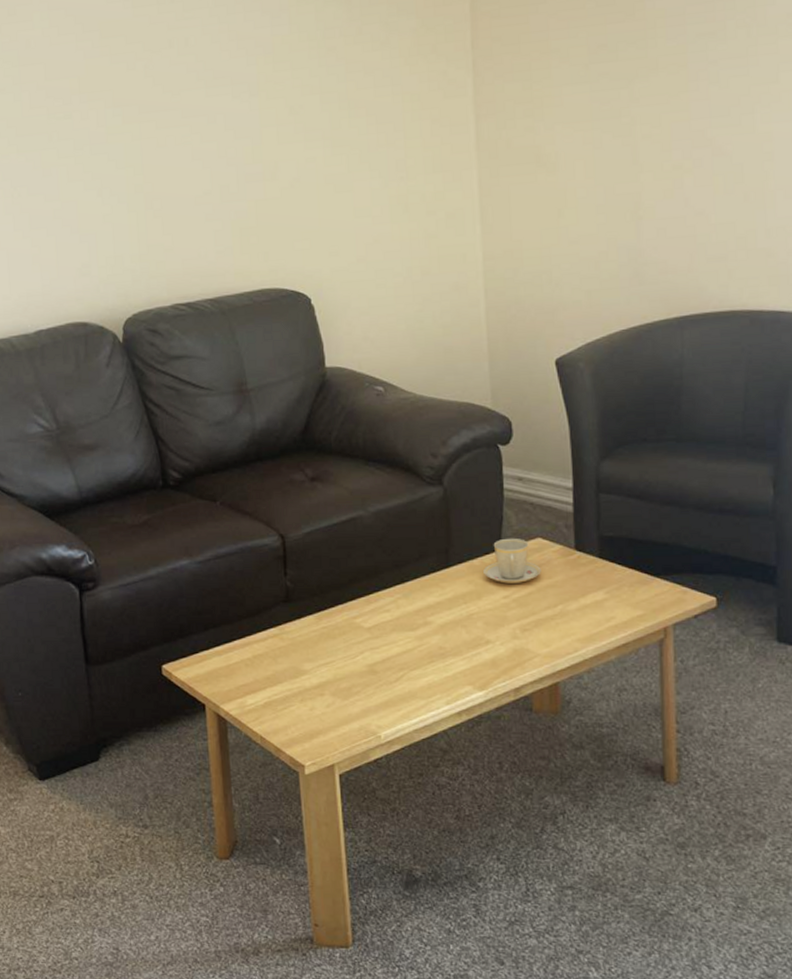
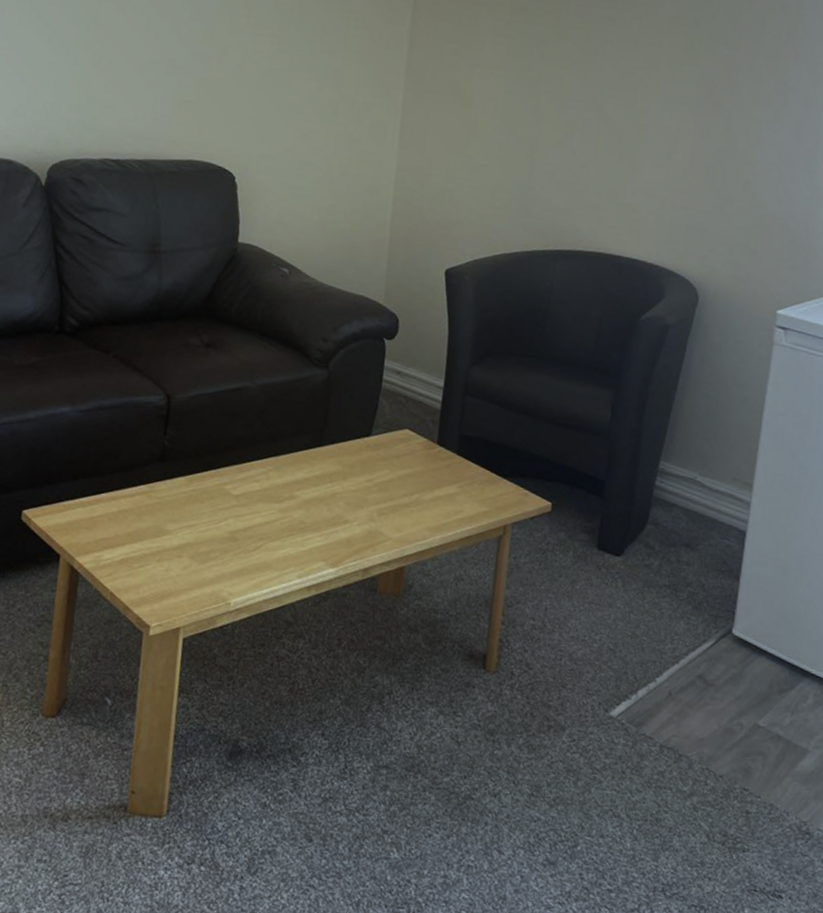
teacup: present [483,538,541,584] -> none [352,425,405,469]

